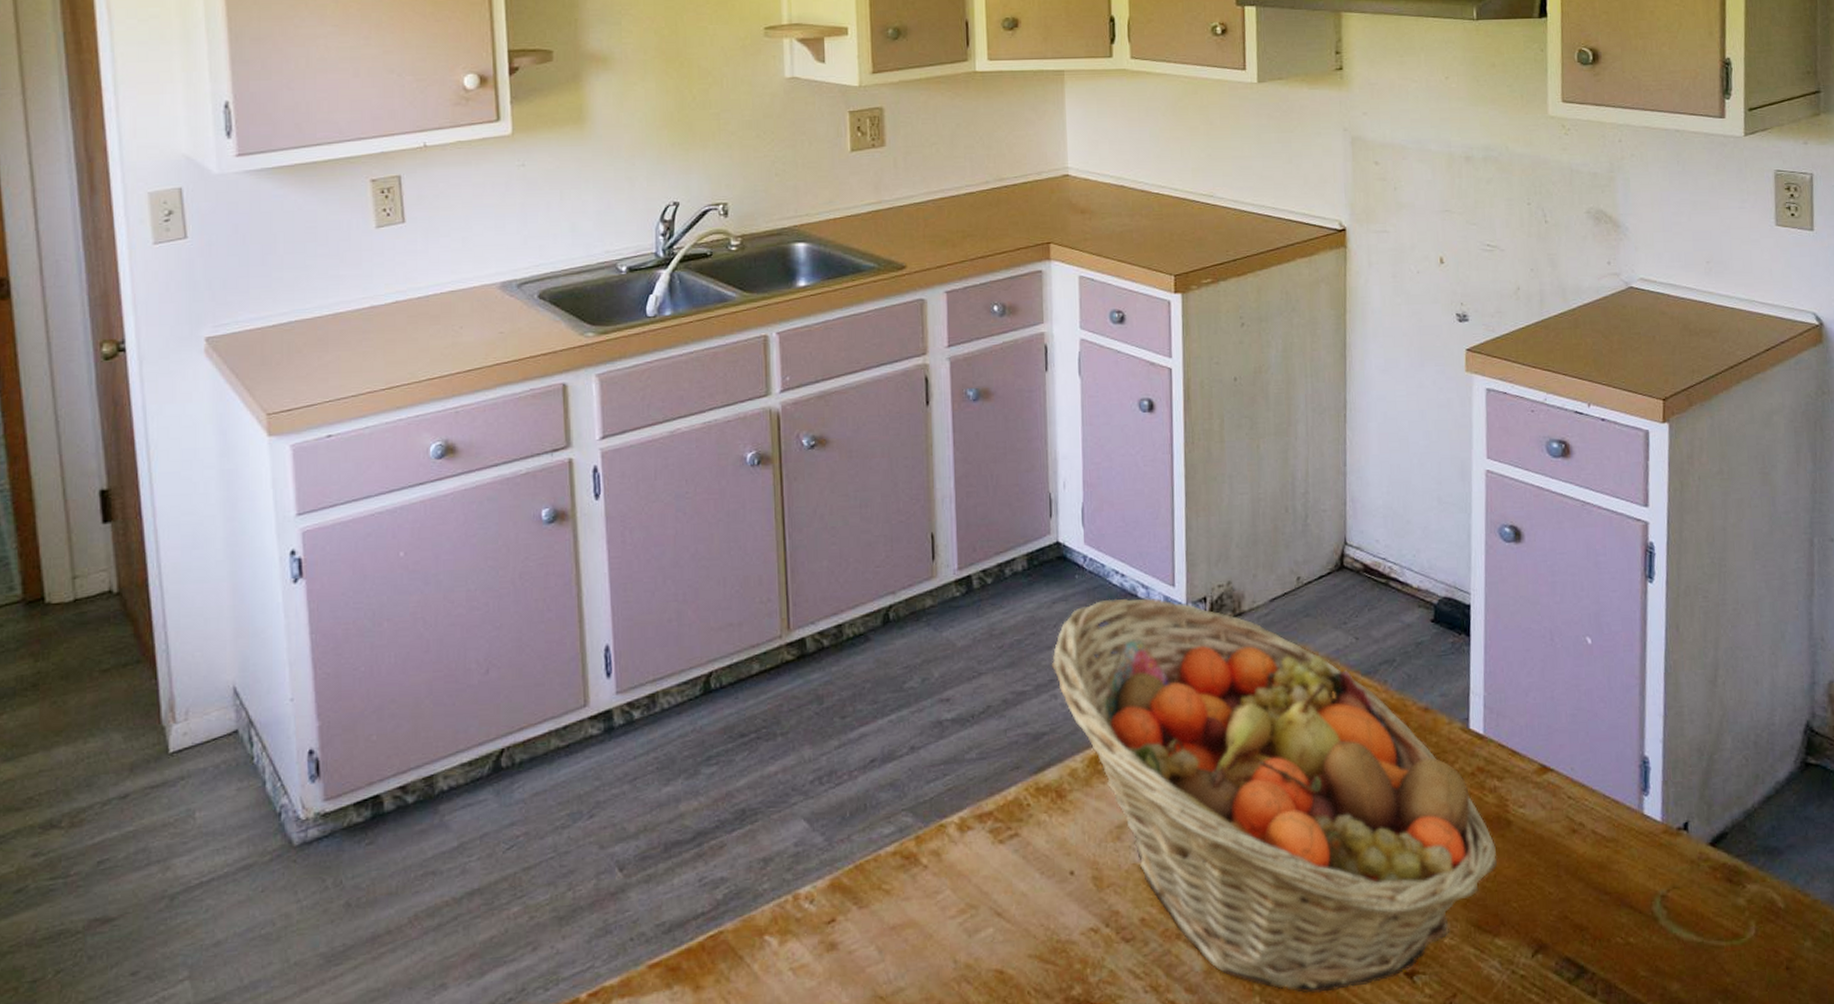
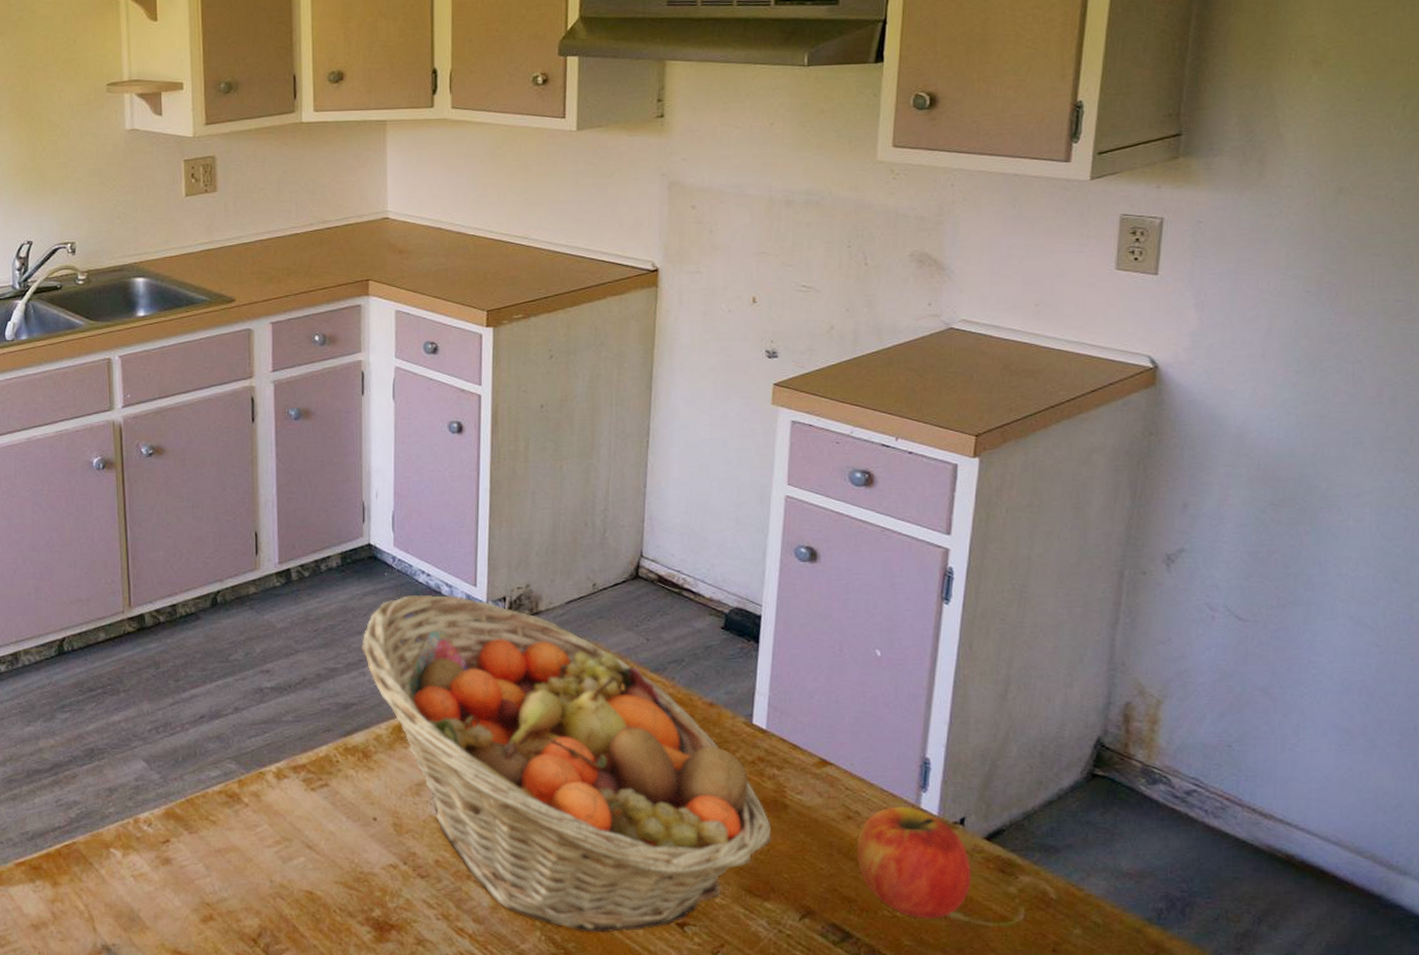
apple: none [1583,813,1701,944] -> present [856,806,972,919]

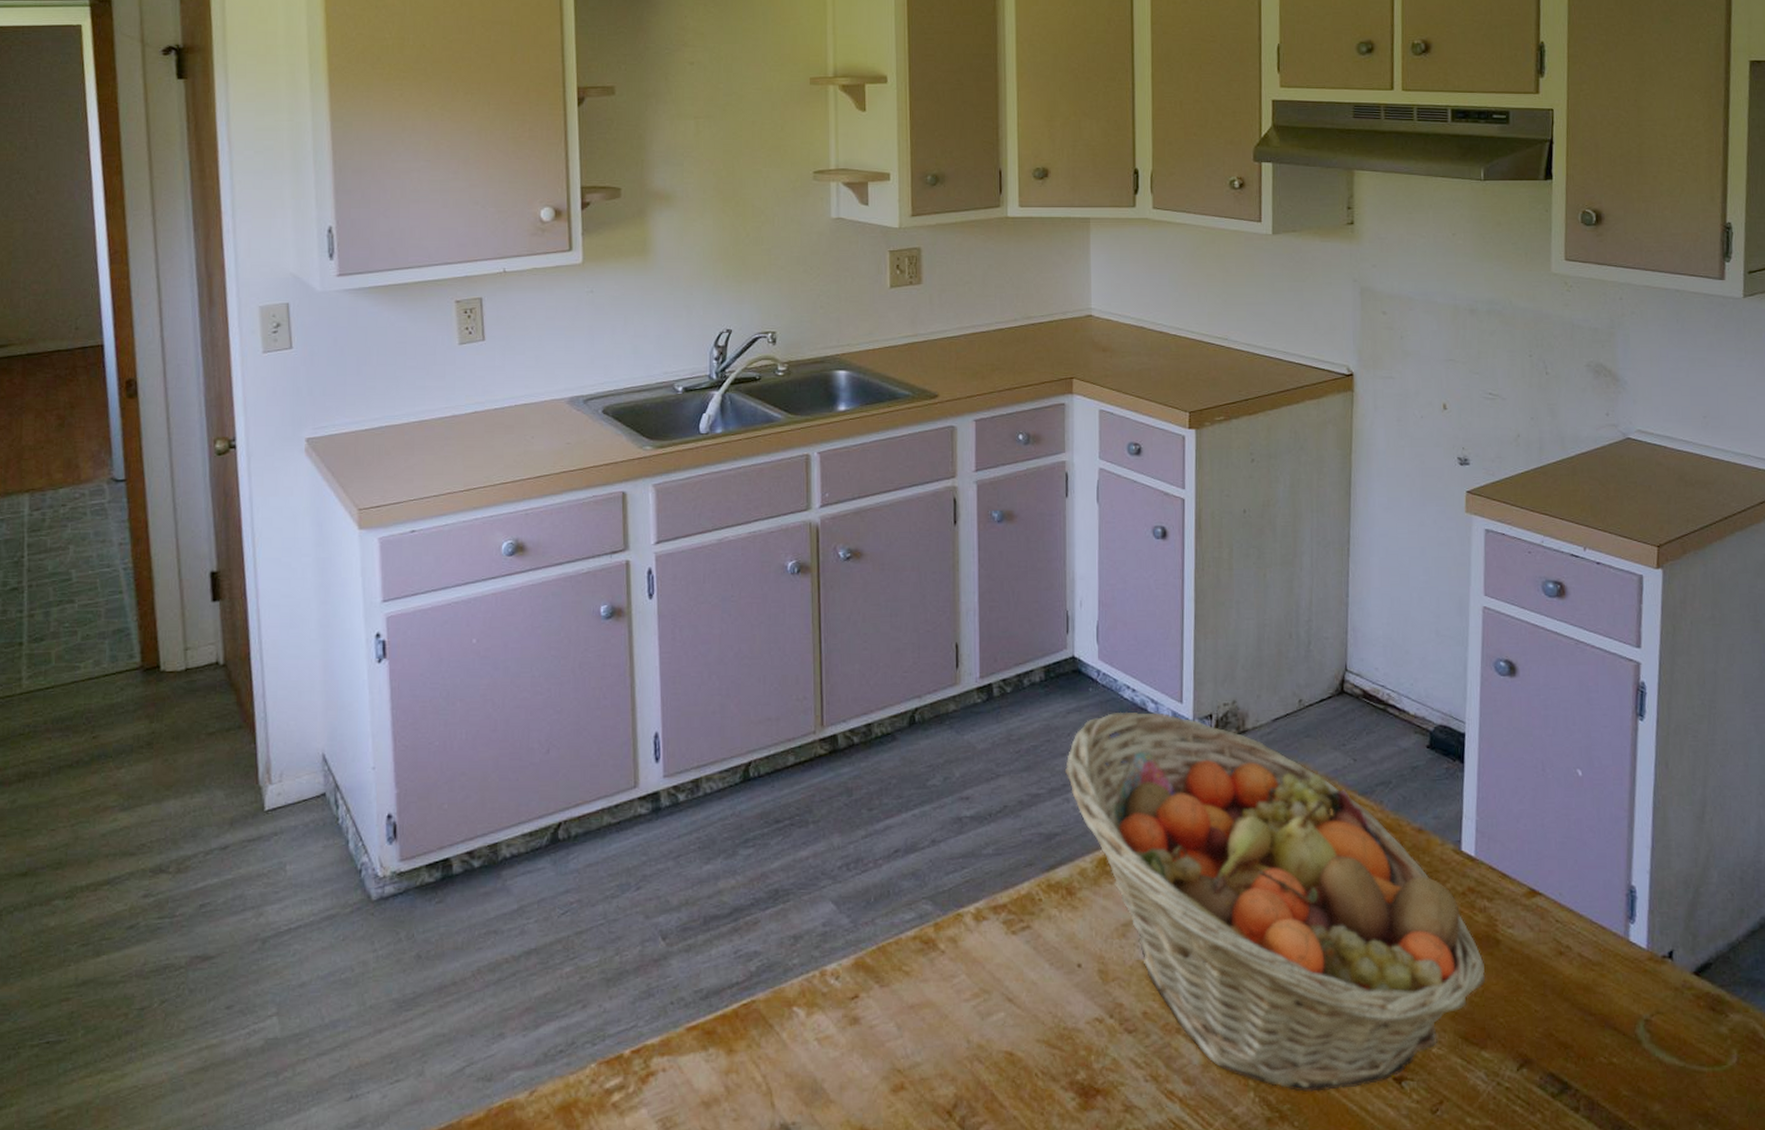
apple: present [856,806,972,919] -> none [1569,939,1684,1066]

